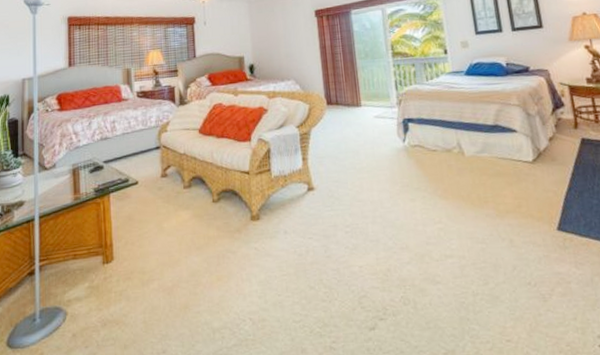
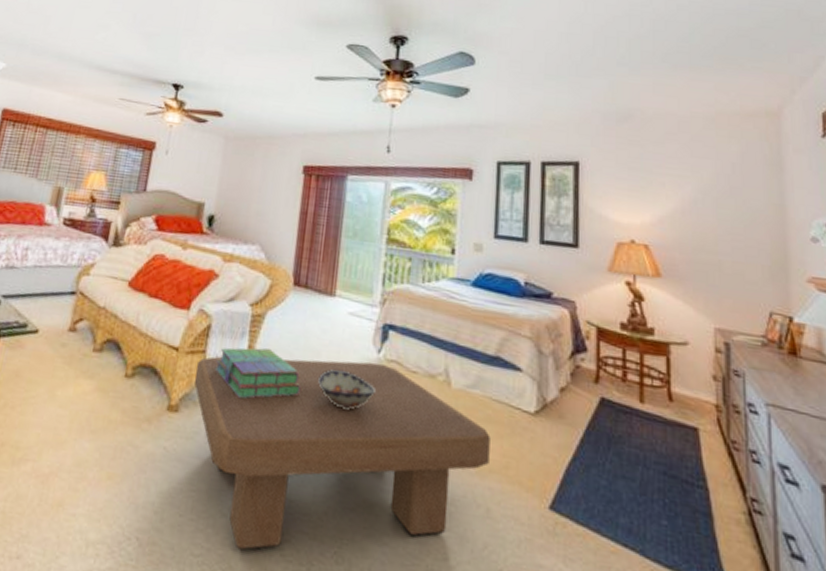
coffee table: none [265,150,505,310] -> present [193,356,491,550]
stack of books: none [279,157,351,200] -> present [215,347,302,399]
decorative bowl: none [361,160,407,190] -> present [318,369,375,410]

